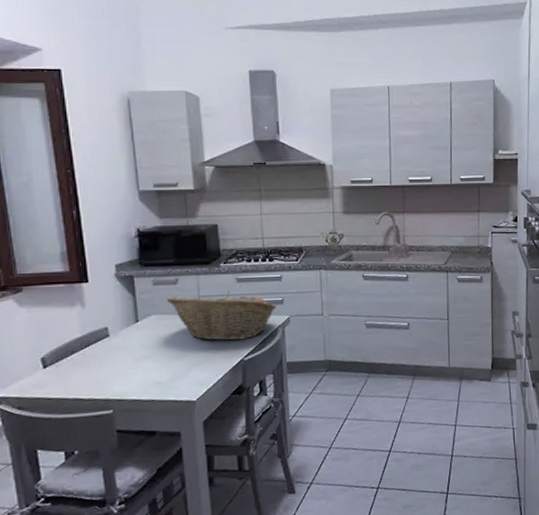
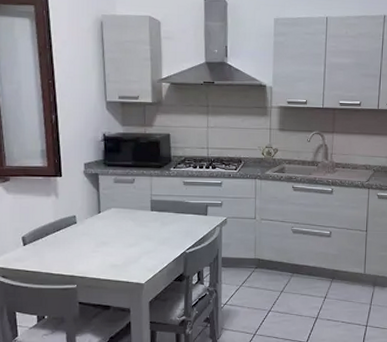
fruit basket: present [167,291,277,342] -> none [125,193,216,235]

